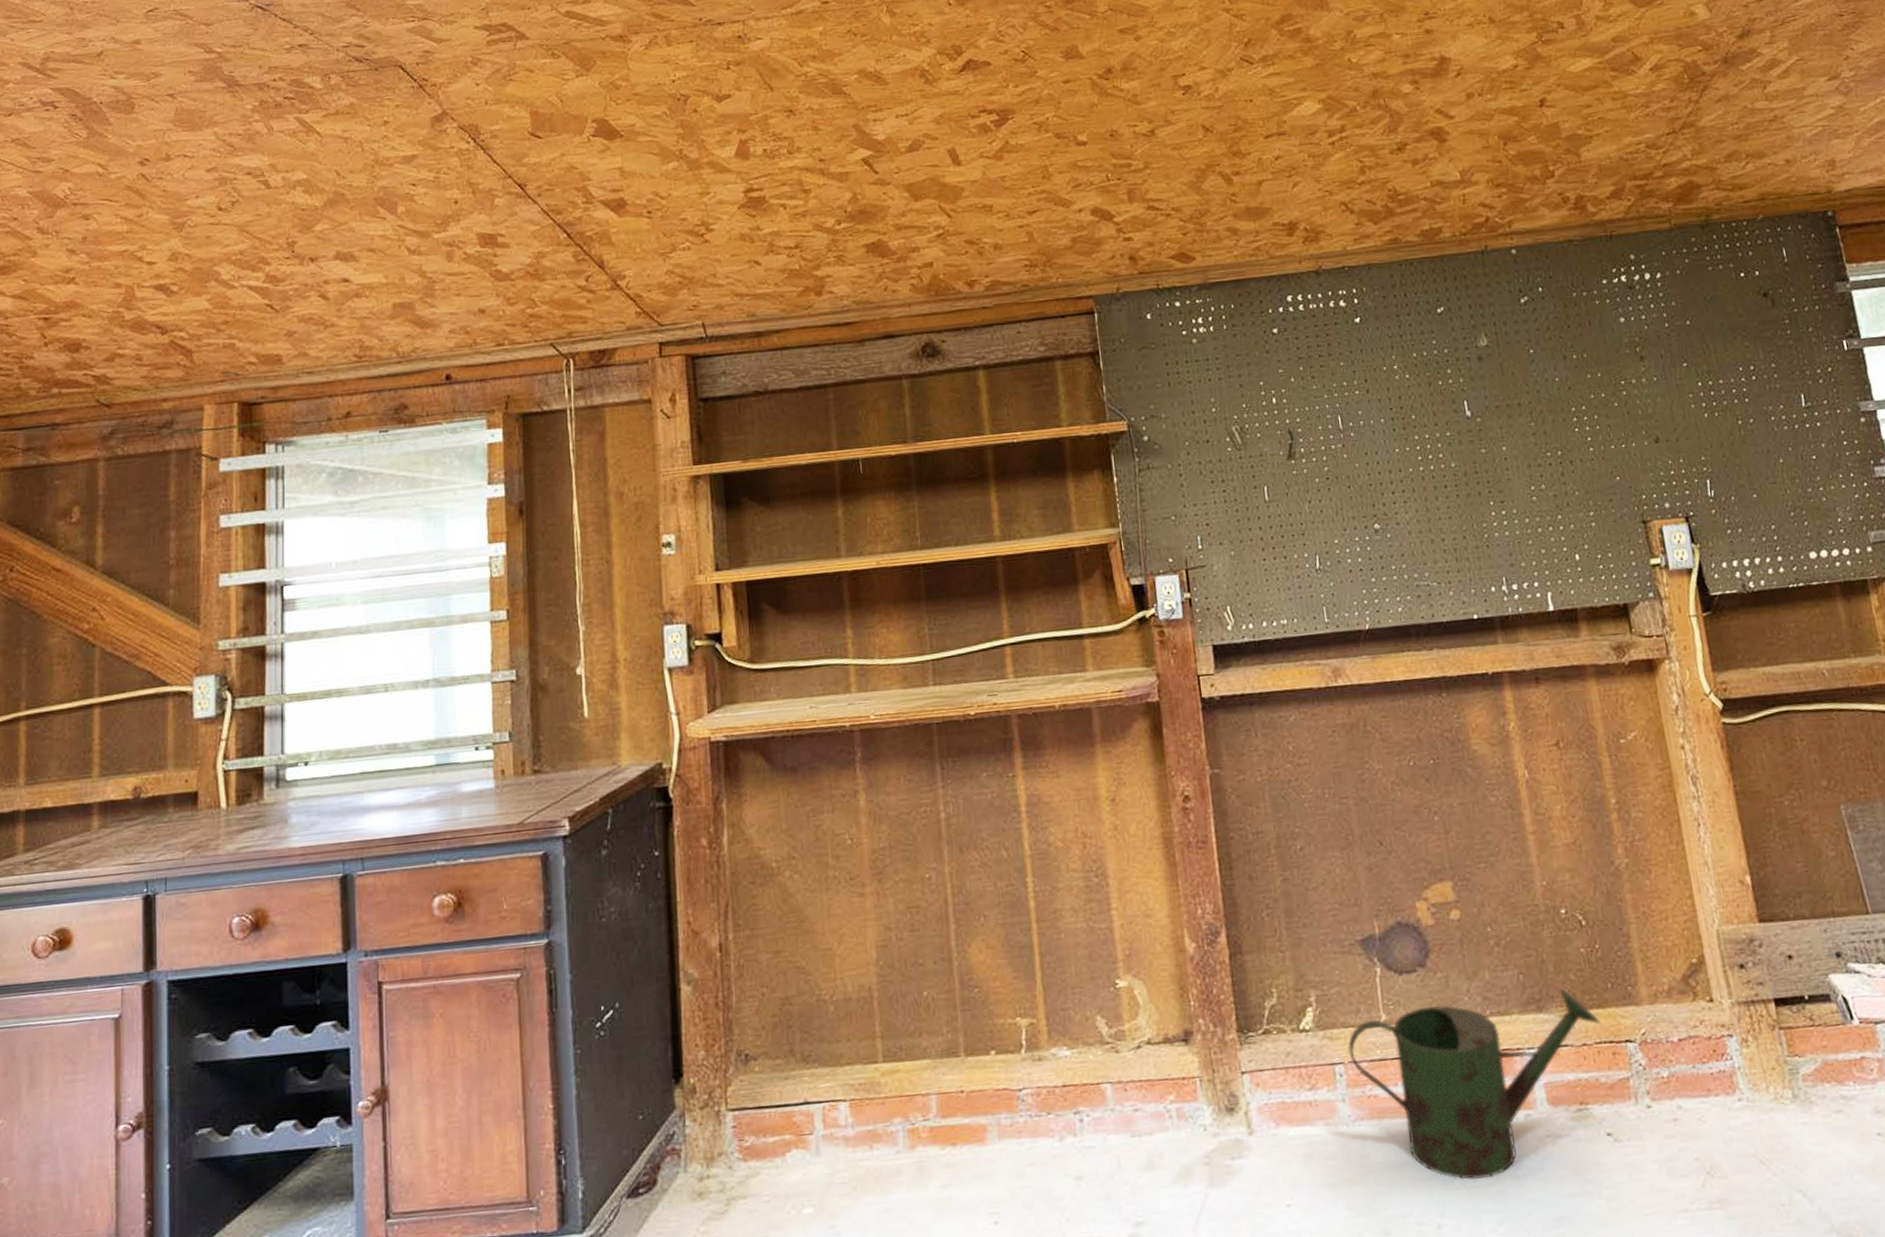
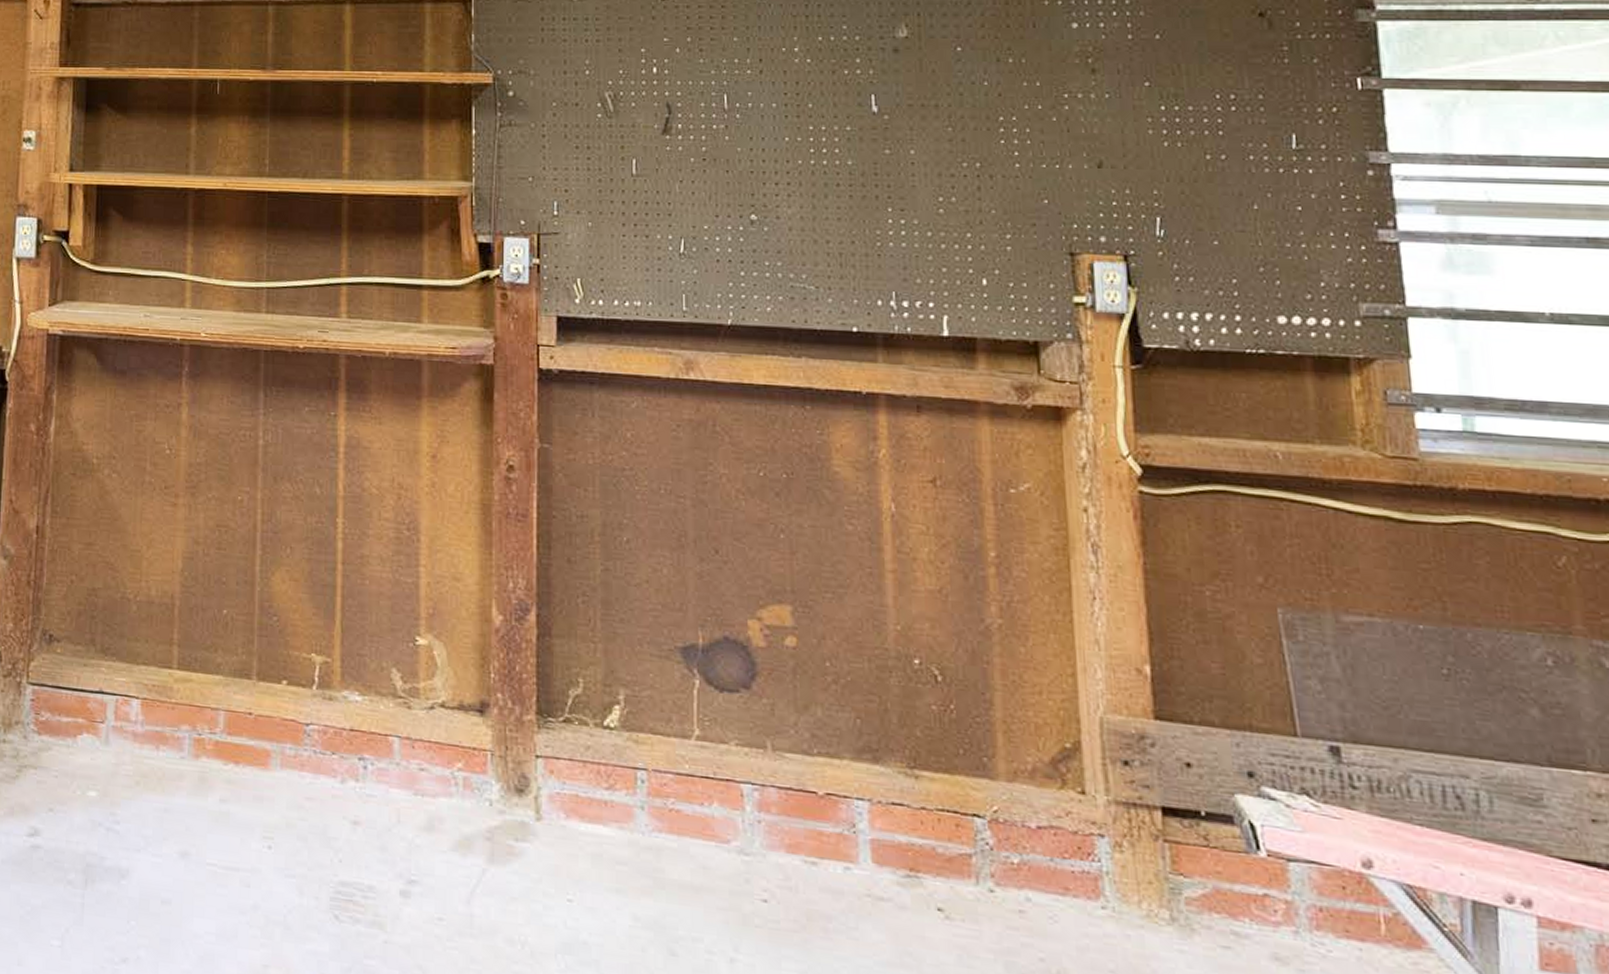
watering can: present [1348,988,1601,1180] -> none [654,729,946,924]

